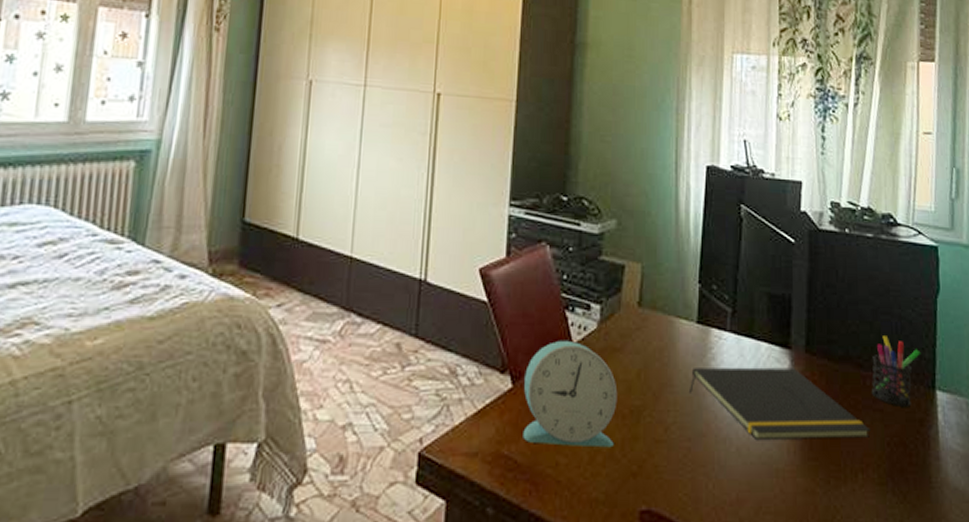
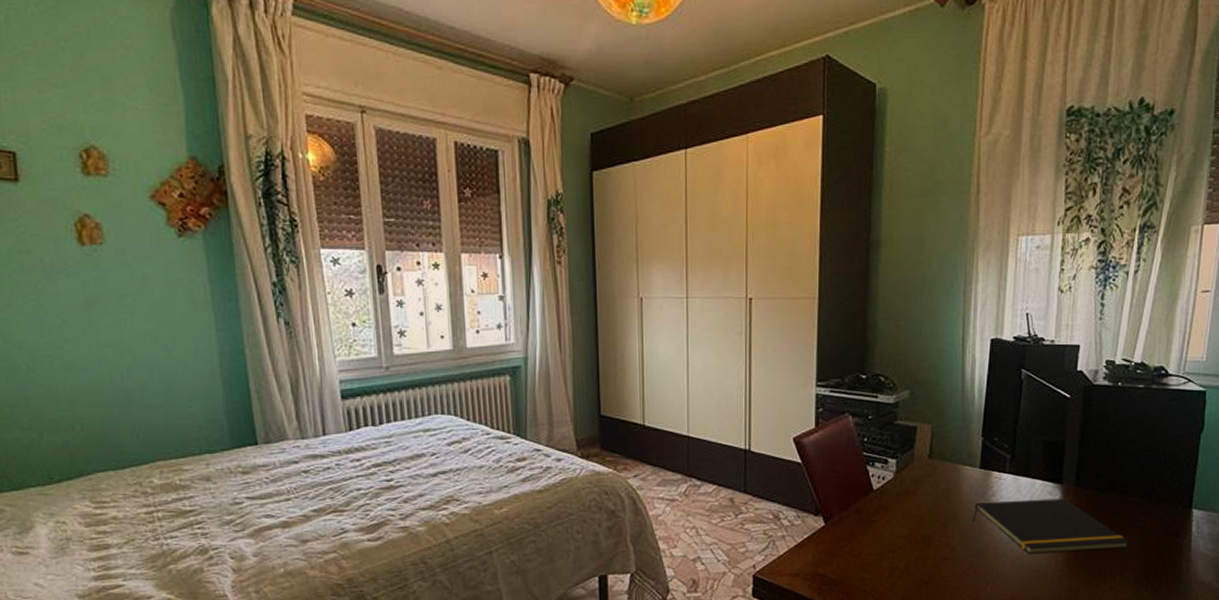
alarm clock: present [523,340,618,448] -> none [835,488,912,566]
pen holder: present [871,336,921,407] -> none [1132,468,1181,523]

